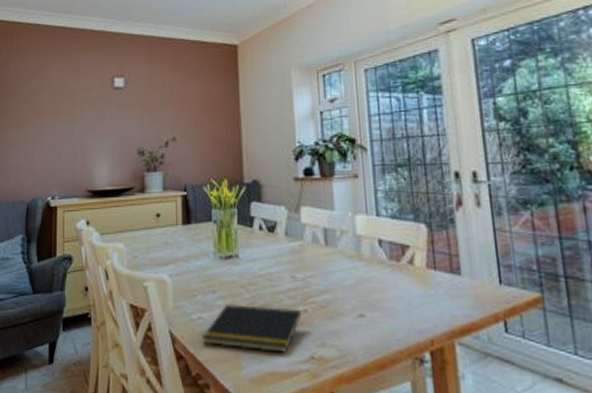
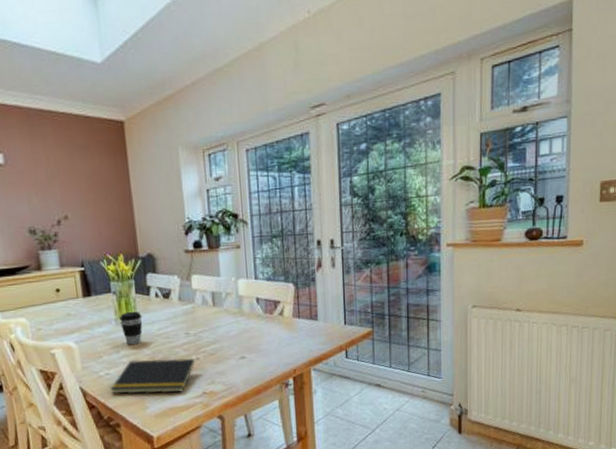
coffee cup: none [219,246,243,284] -> present [120,312,143,345]

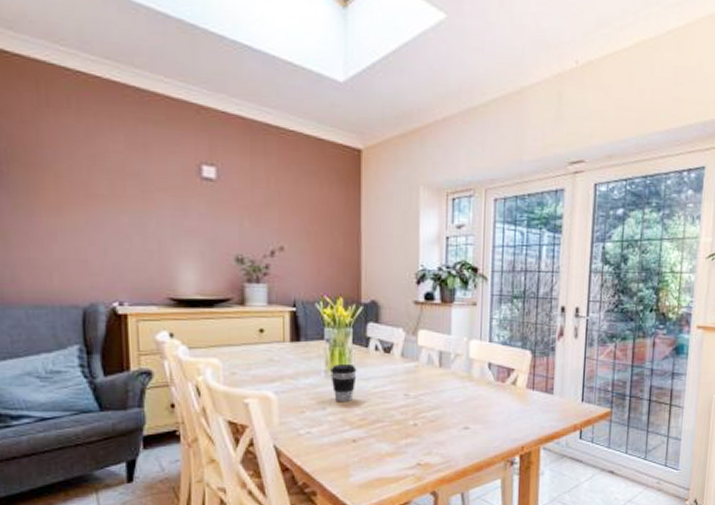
notepad: present [110,358,195,395] -> none [310,420,412,461]

